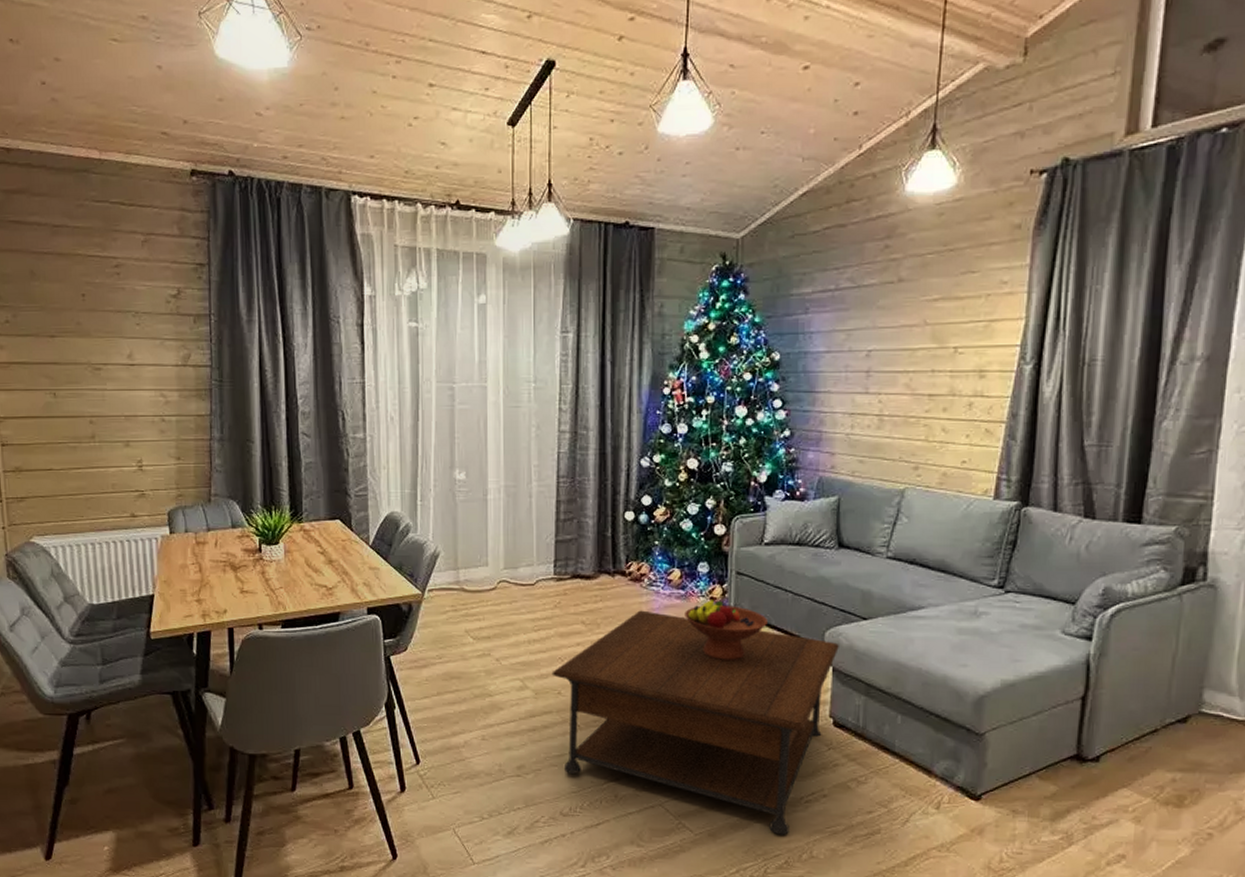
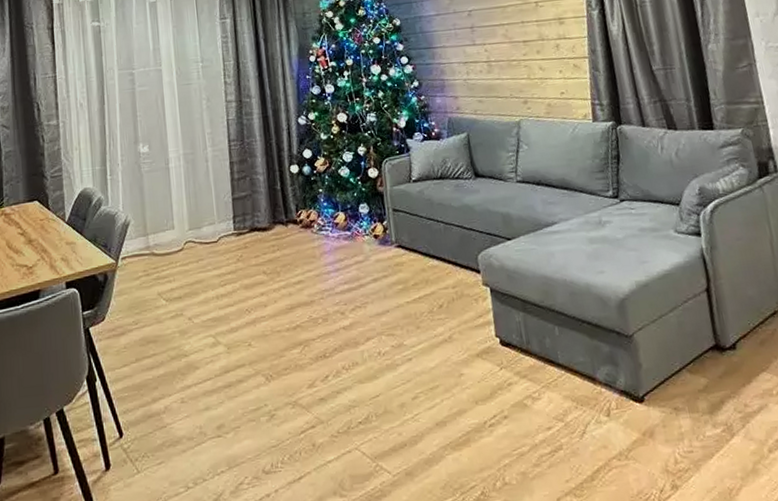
coffee table: present [552,610,839,835] -> none [241,254,492,465]
fruit bowl: present [685,600,767,660] -> none [353,237,427,294]

